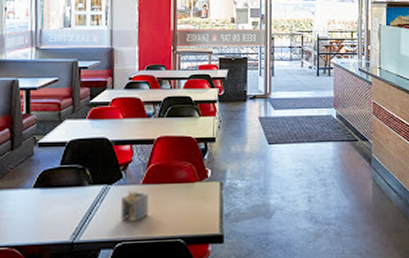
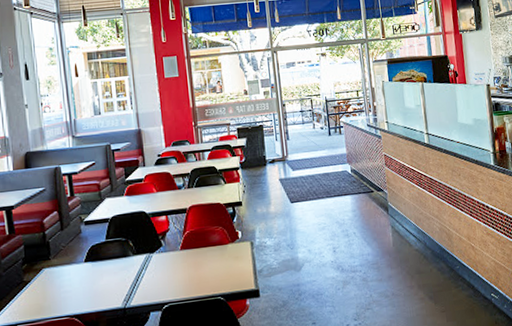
napkin holder: present [121,190,149,222] -> none [163,256,190,285]

